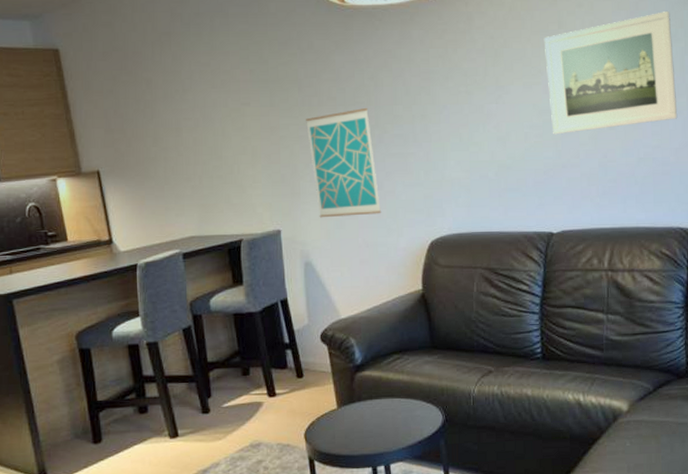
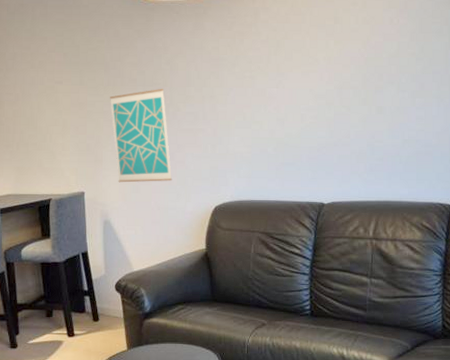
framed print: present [543,10,678,135] -> none [321,9,441,117]

